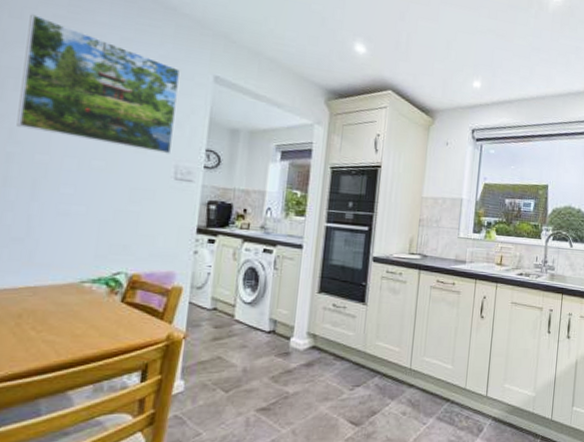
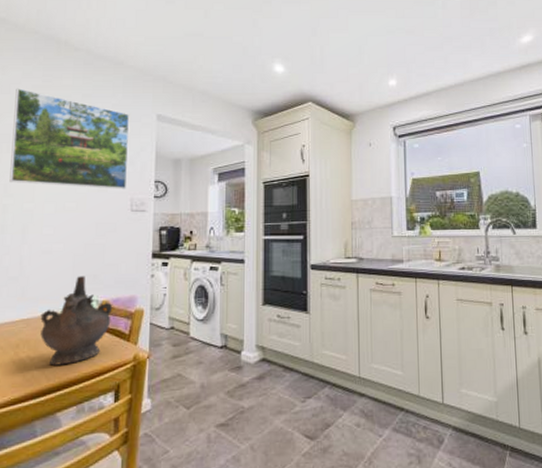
ceremonial vessel: none [51,244,146,341] -> present [40,276,113,366]

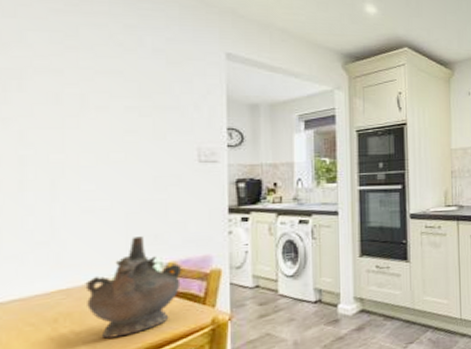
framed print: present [9,88,130,189] -> none [25,11,192,137]

